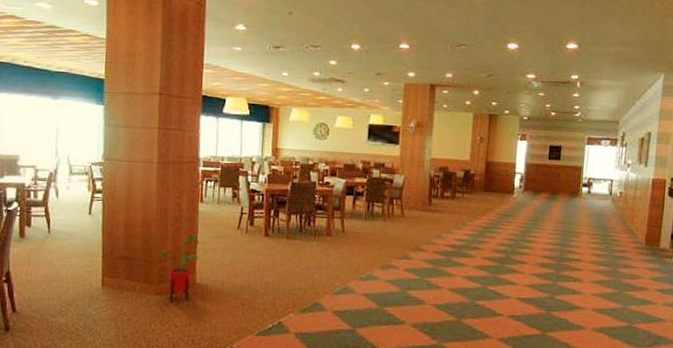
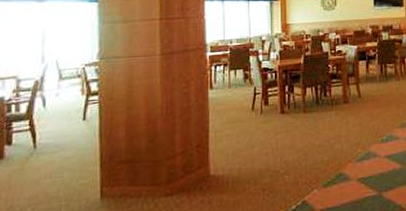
house plant: present [158,234,200,301] -> none [166,123,213,201]

